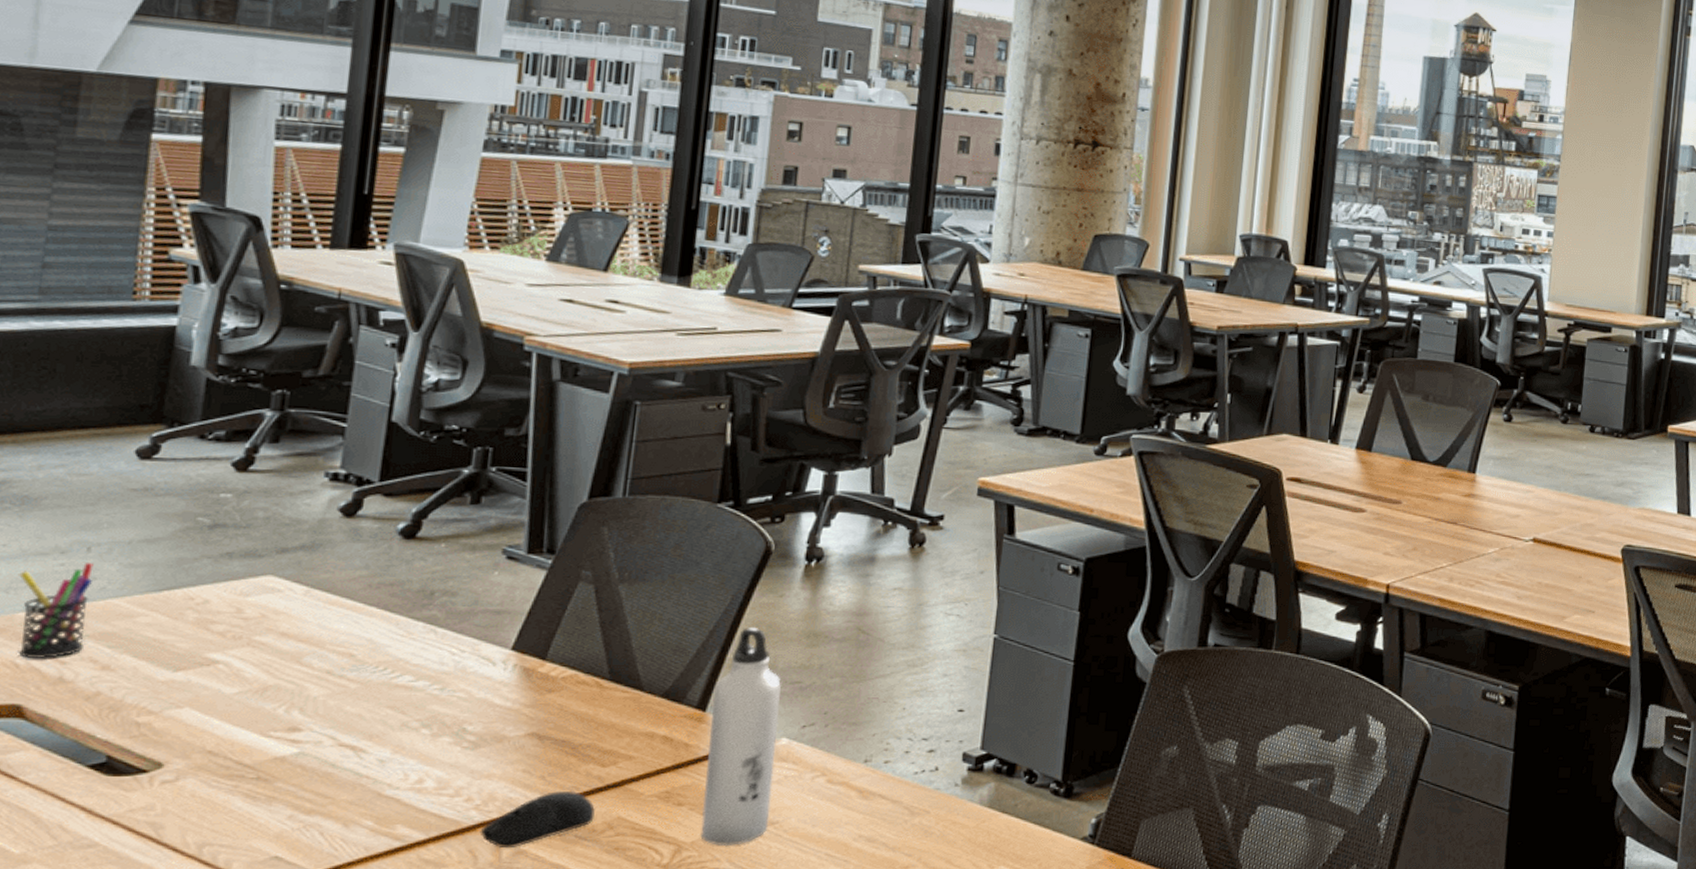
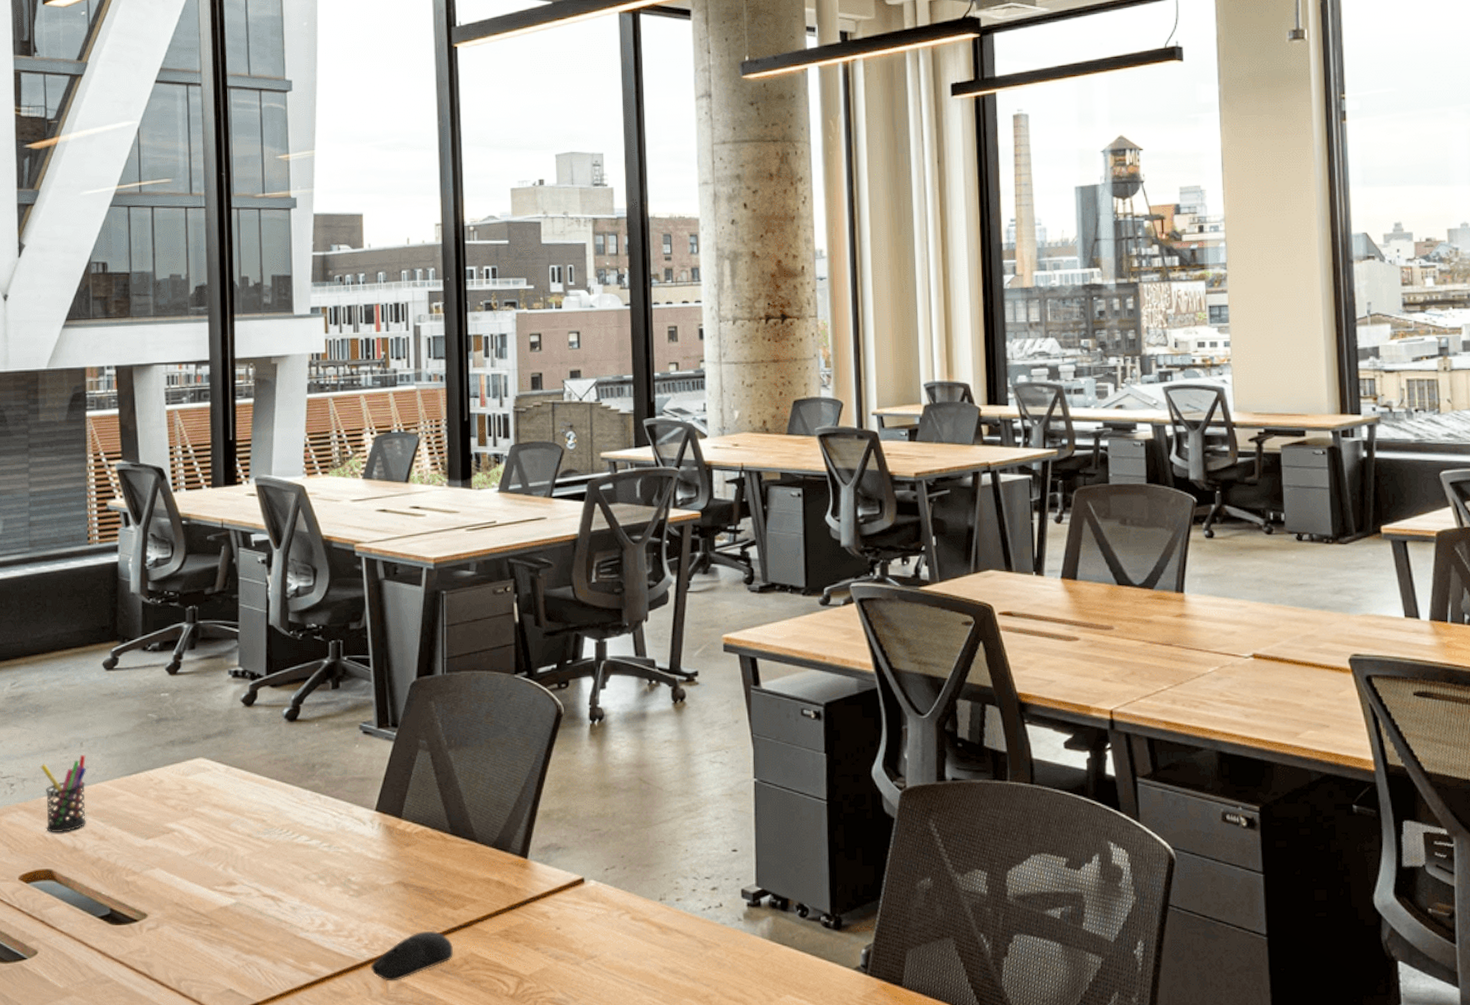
water bottle: present [701,628,782,847] -> none [532,783,589,979]

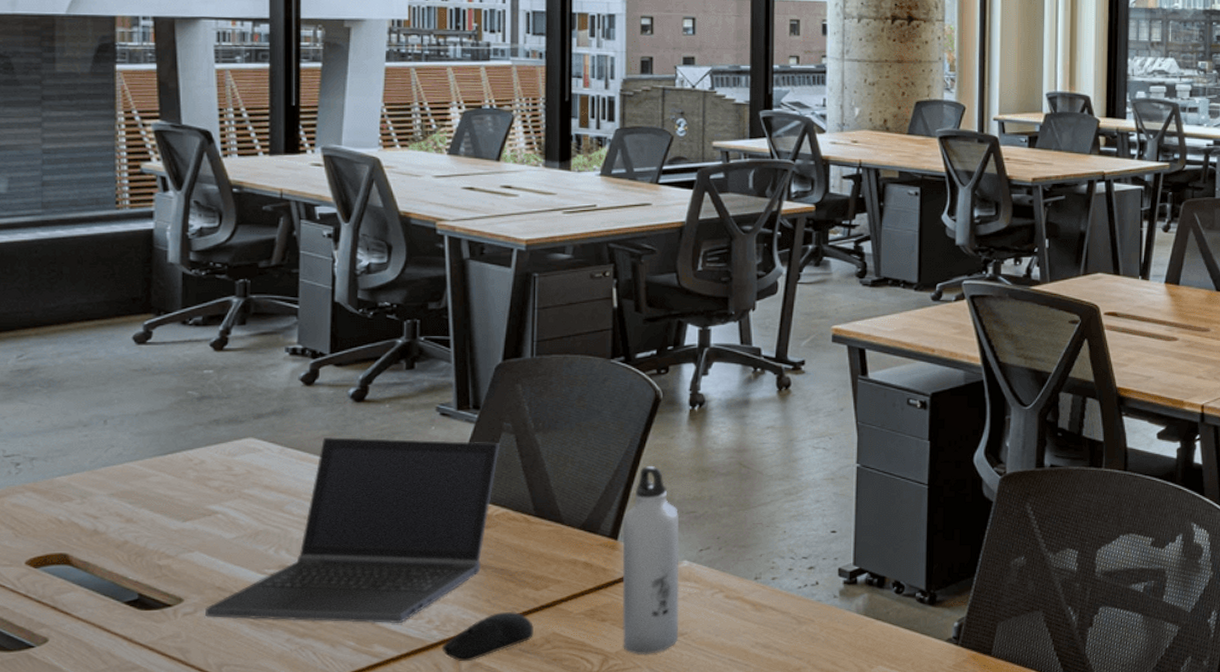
pen holder: present [40,755,86,832] -> none [53,433,111,515]
laptop computer: none [166,755,416,942] -> present [205,436,499,624]
water bottle: none [532,783,589,979] -> present [622,466,680,655]

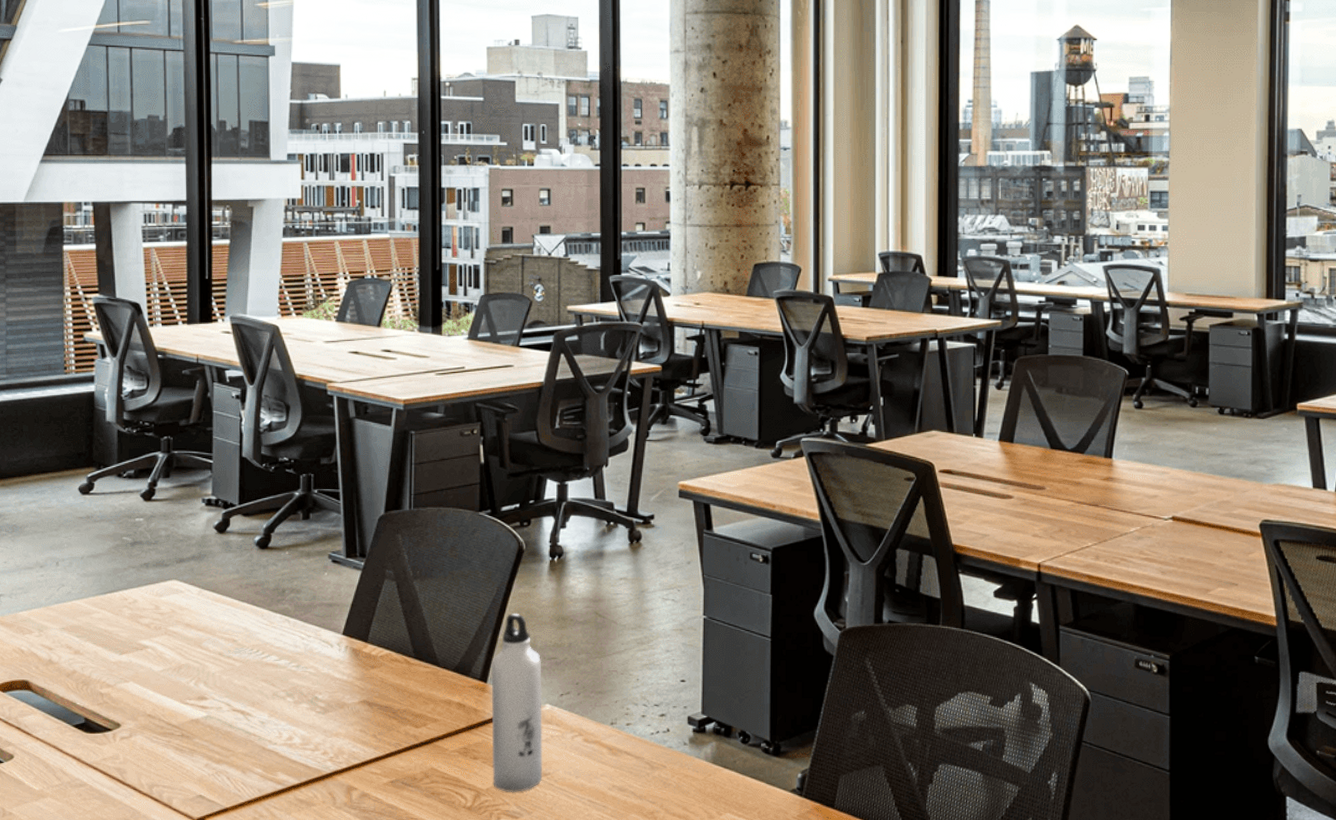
laptop computer: present [205,436,499,624] -> none [139,580,383,754]
computer mouse: present [441,611,535,662] -> none [335,746,415,792]

